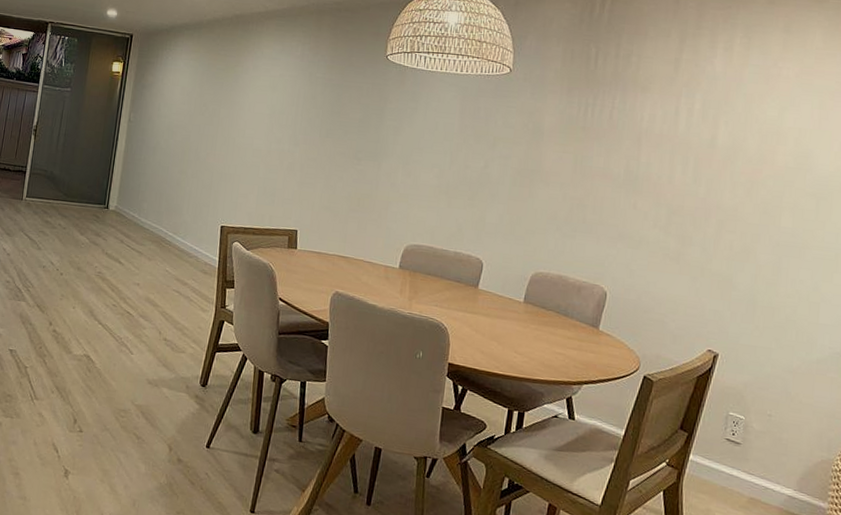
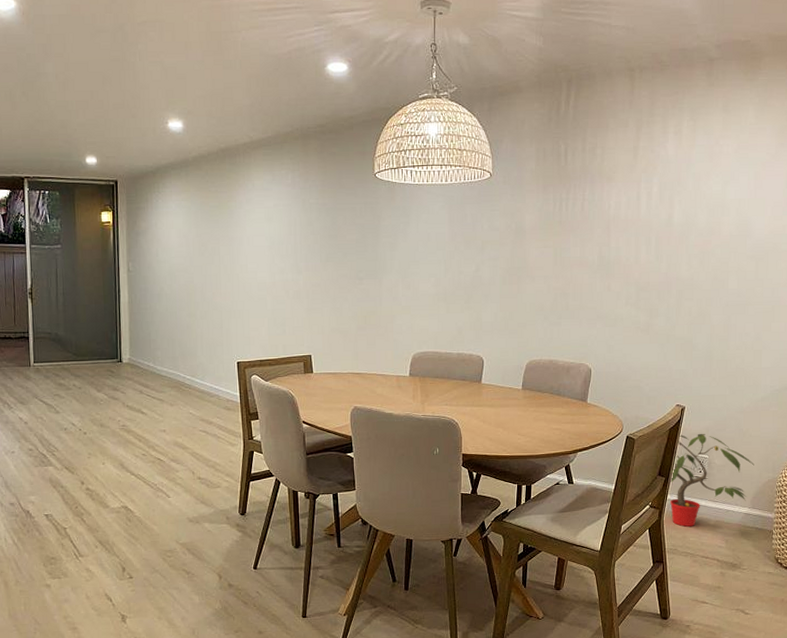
potted plant: none [692,386,804,499] -> present [669,434,754,527]

